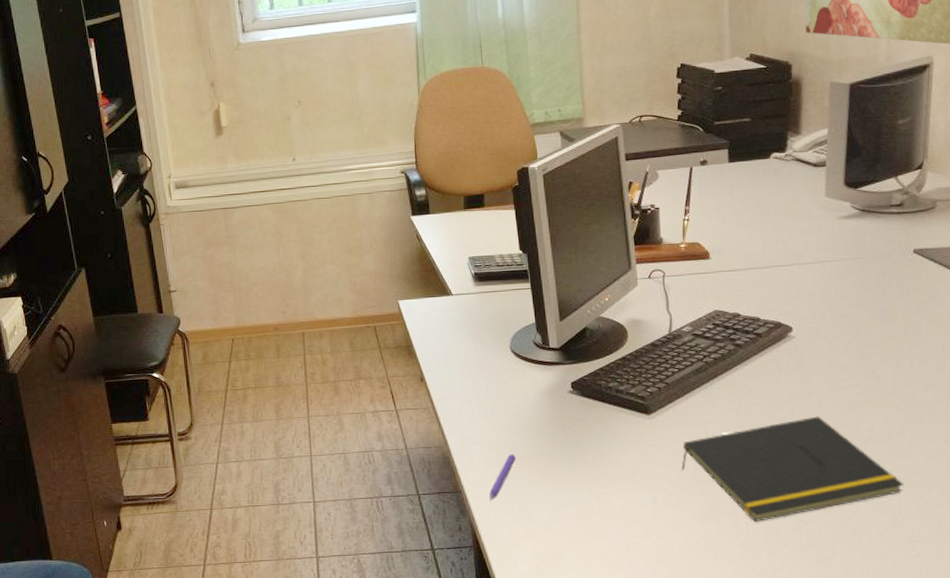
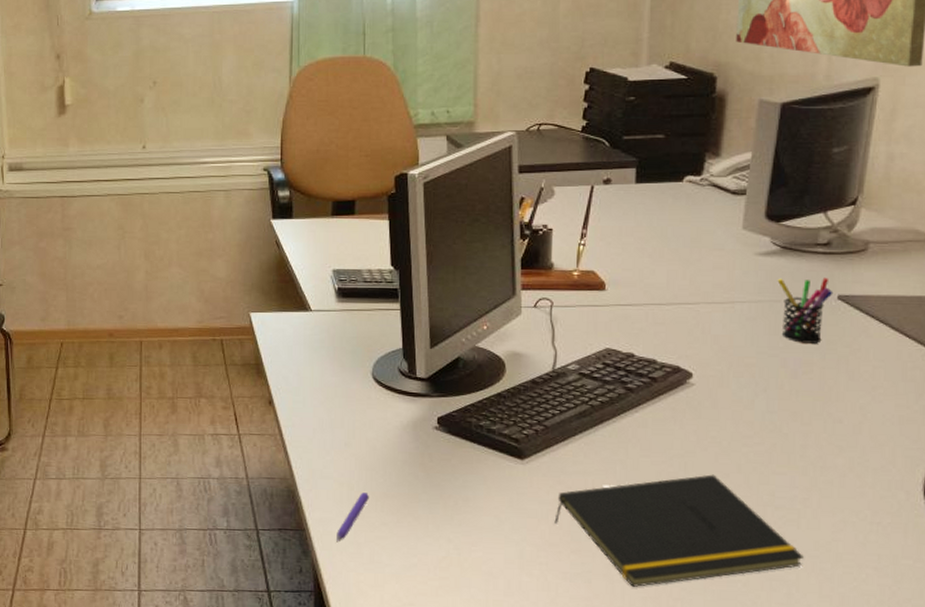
pen holder: none [859,234,909,295] -> present [777,277,834,345]

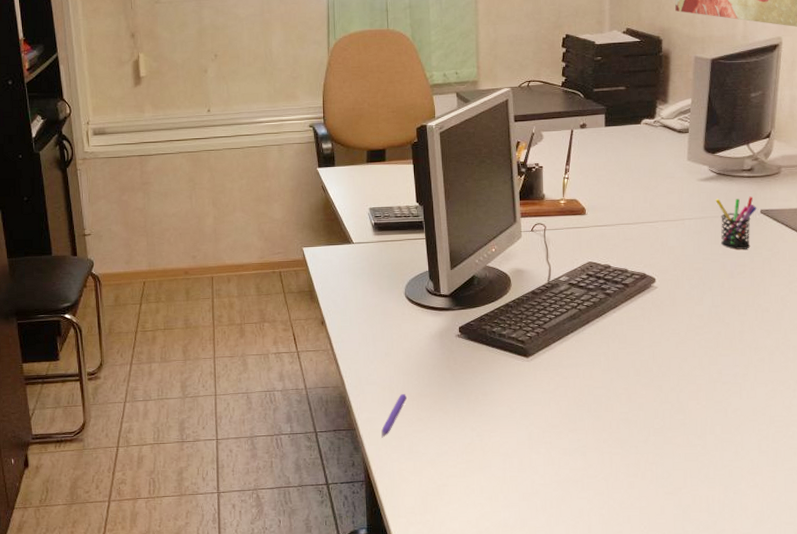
notepad: present [554,474,805,587] -> none [555,359,747,456]

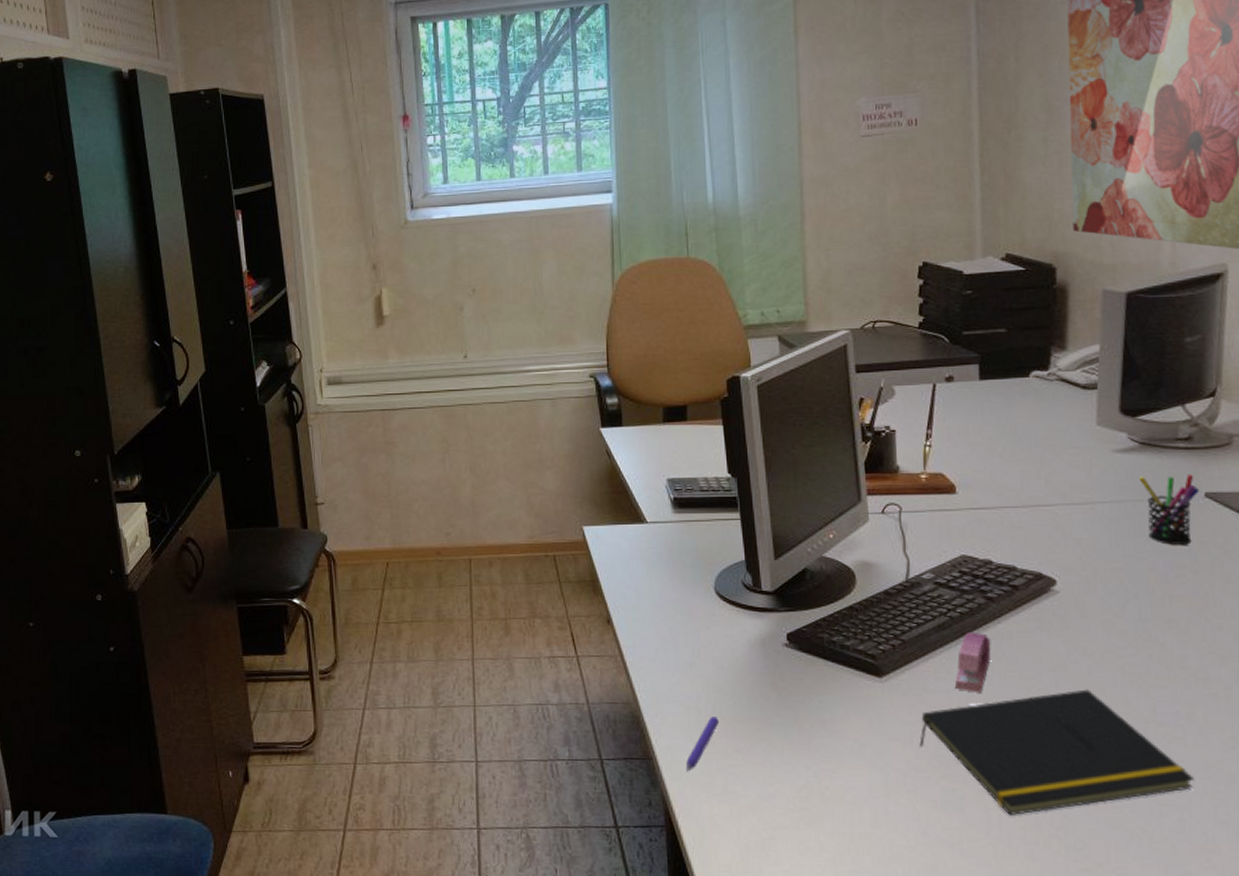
notepad: none [555,359,747,456] -> present [919,689,1195,815]
stapler: none [582,320,608,366] -> present [955,632,991,693]

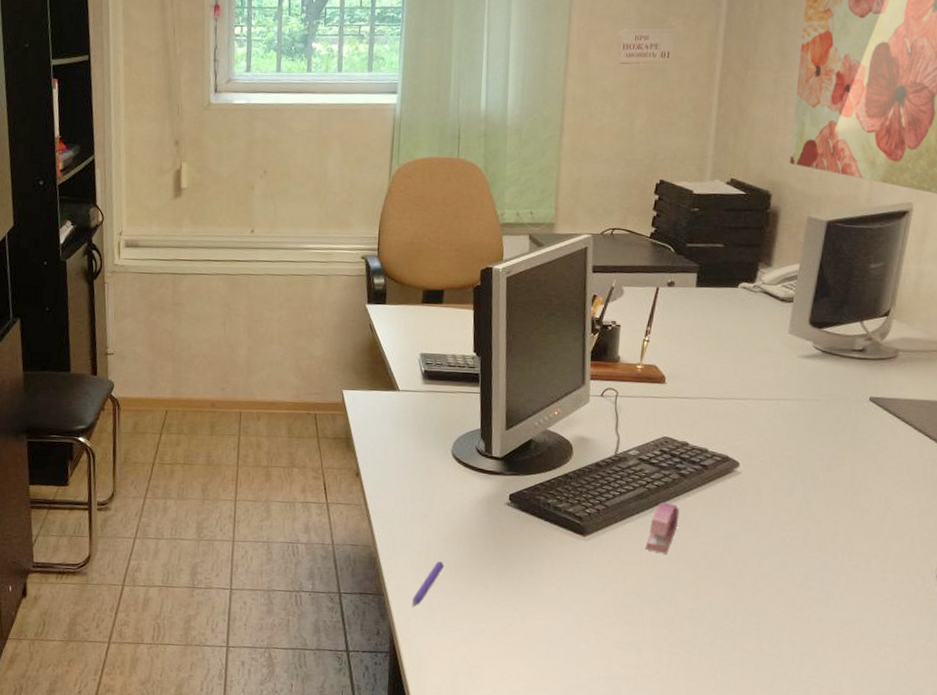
notepad: present [919,689,1195,815] -> none [610,556,832,657]
pen holder: present [1138,474,1200,546] -> none [817,379,866,441]

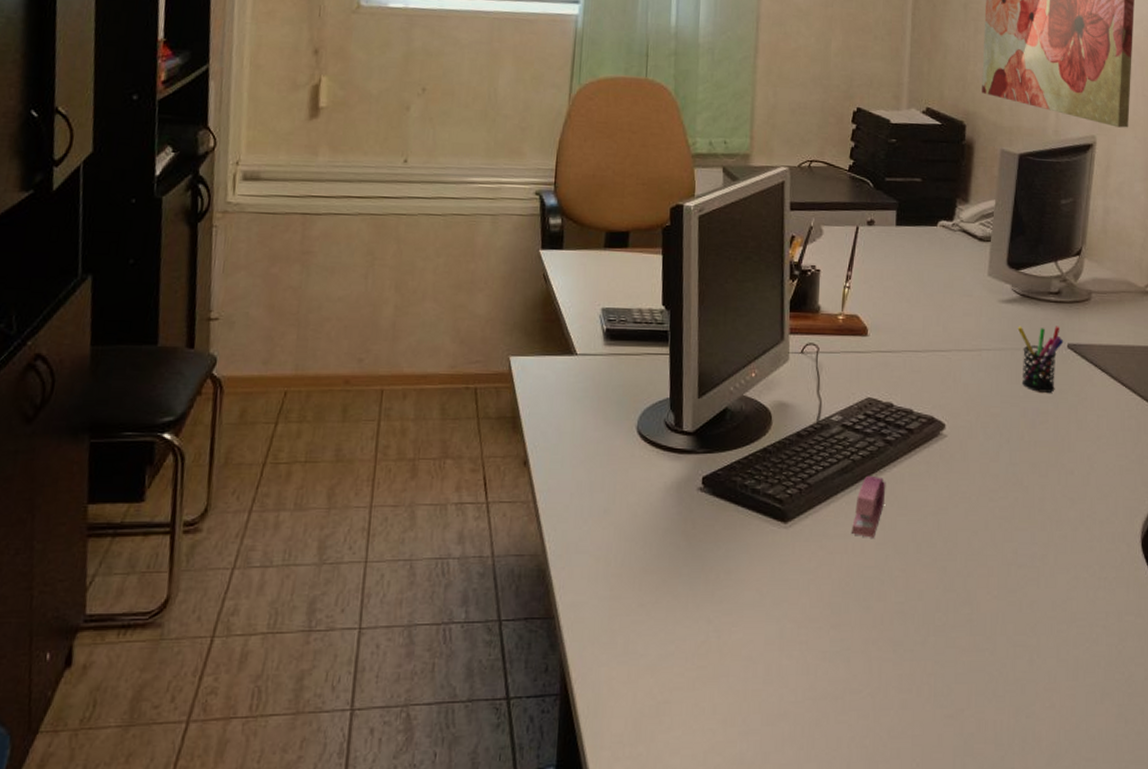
pen: present [412,561,444,607] -> none [588,568,627,631]
pen holder: none [817,379,866,441] -> present [1017,326,1064,394]

